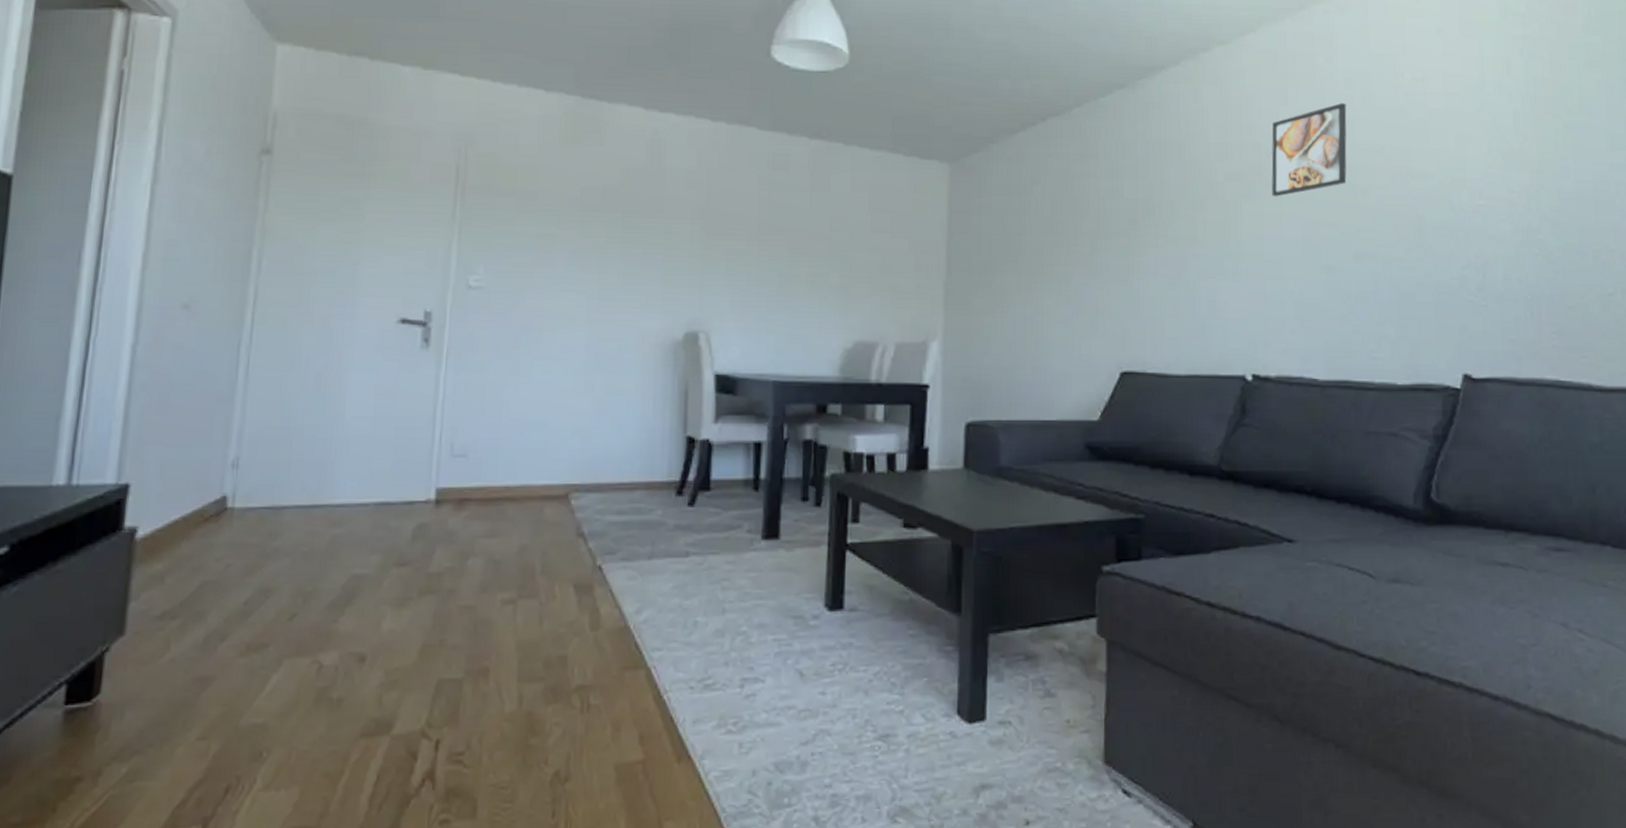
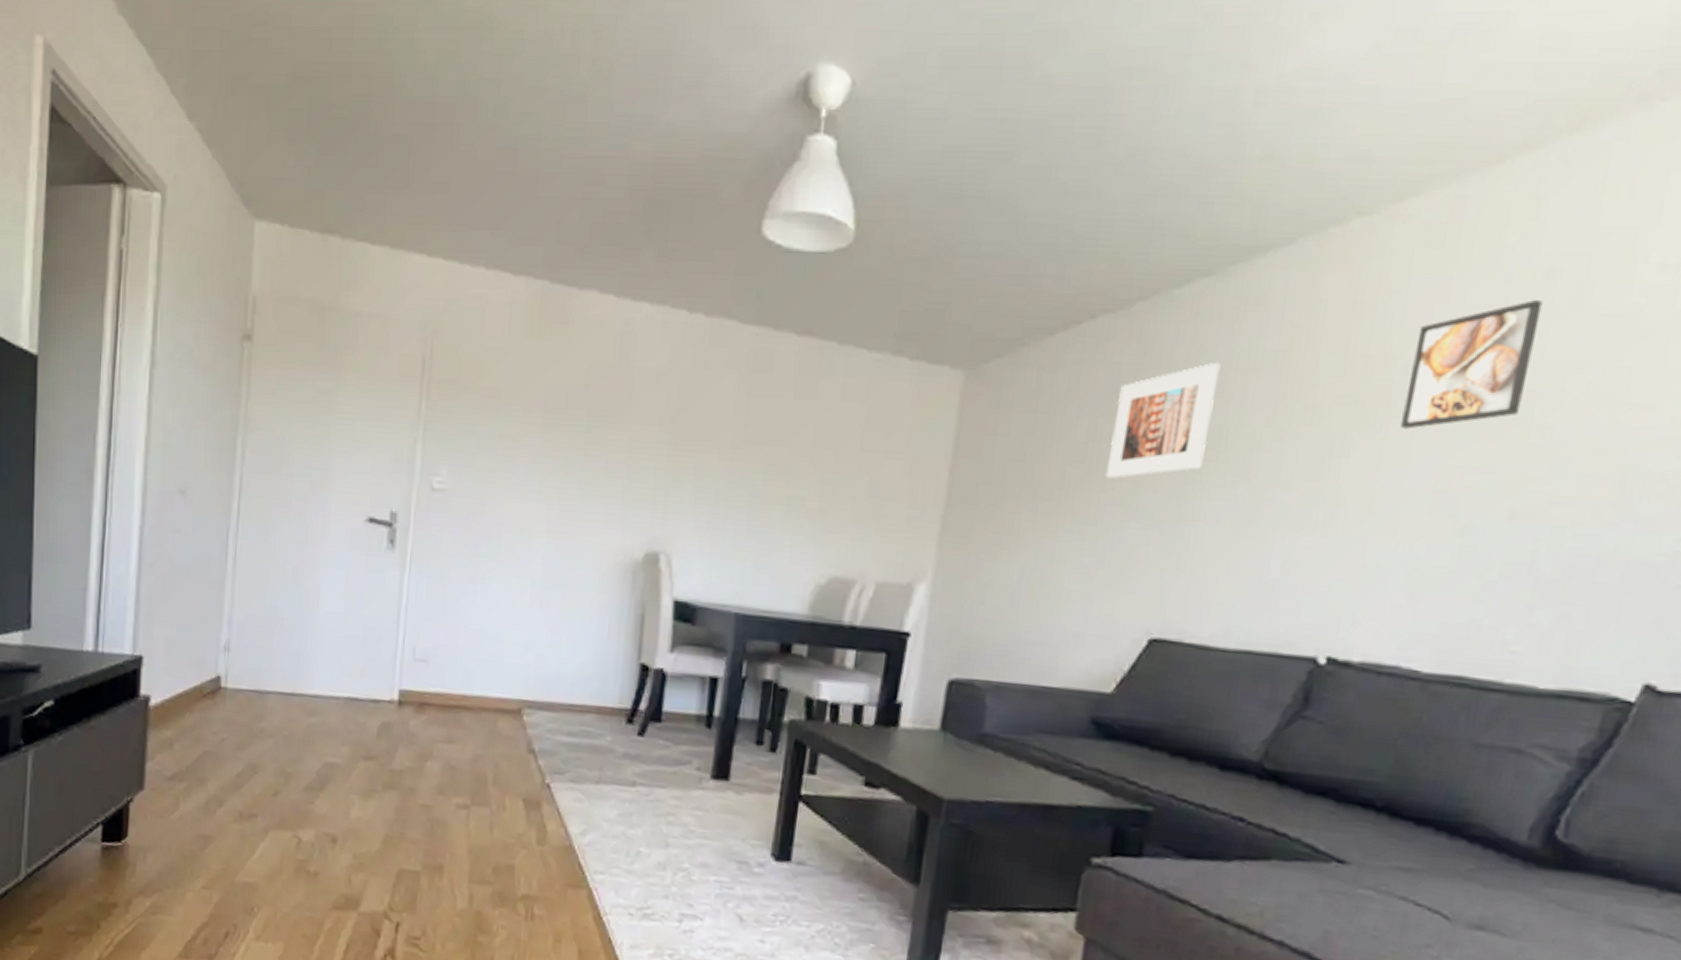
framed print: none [1069,152,1141,244] -> present [1105,363,1220,479]

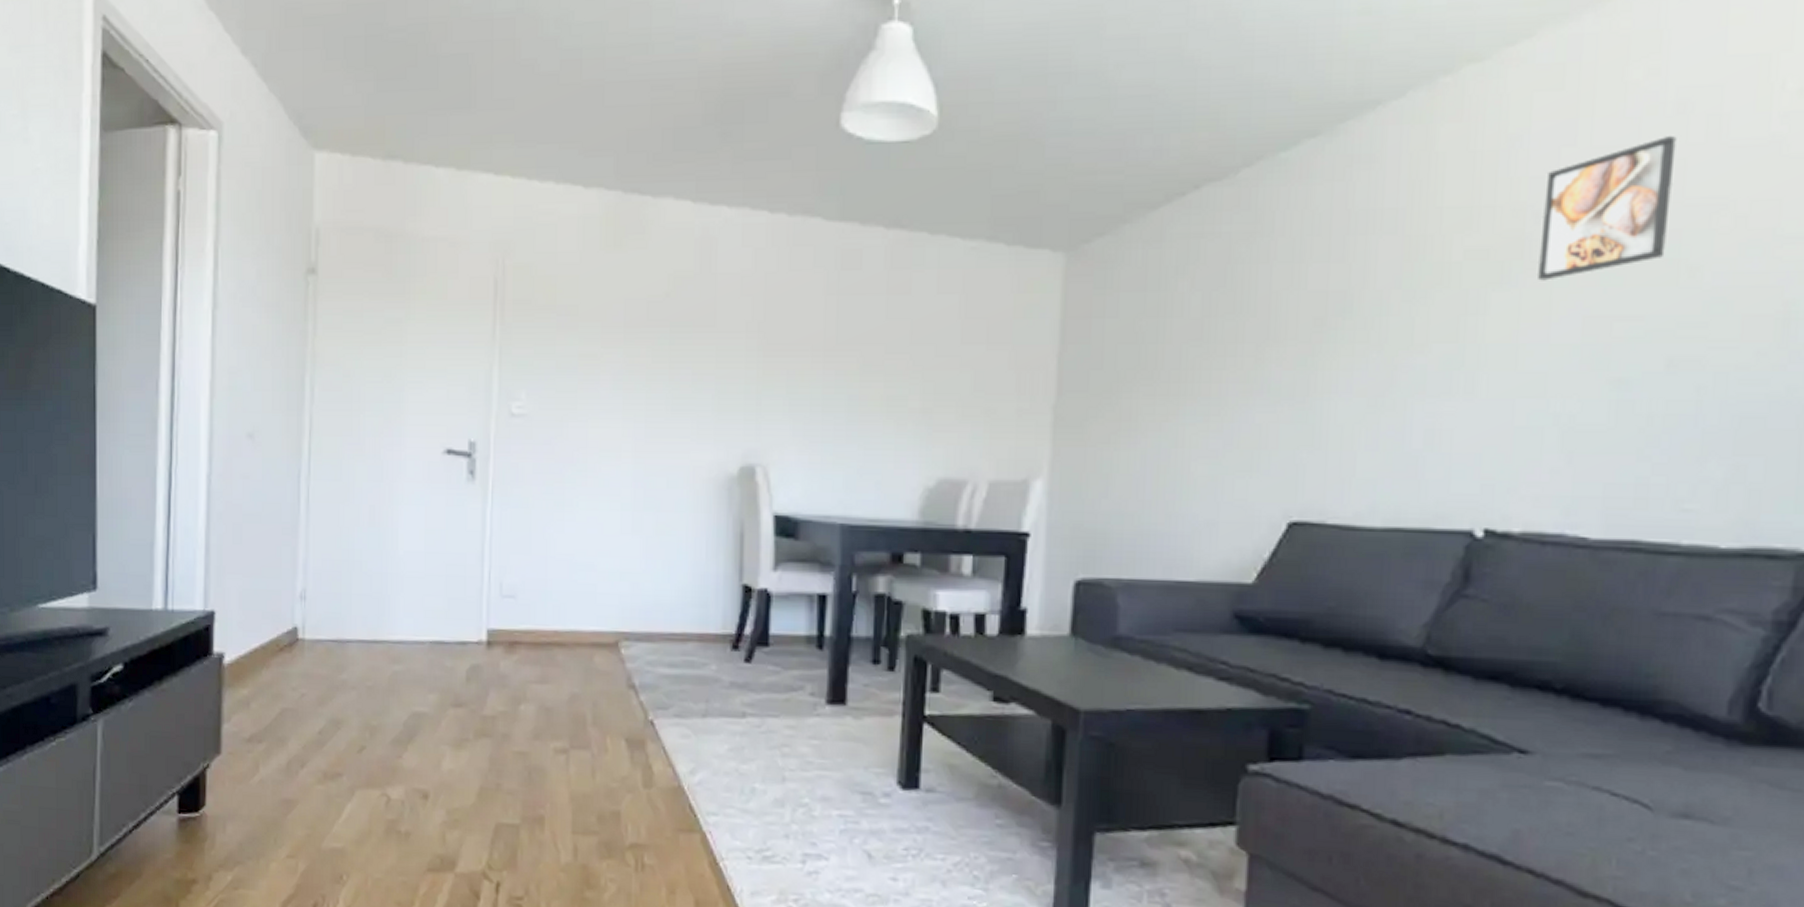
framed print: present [1105,363,1220,479] -> none [1225,226,1337,354]

